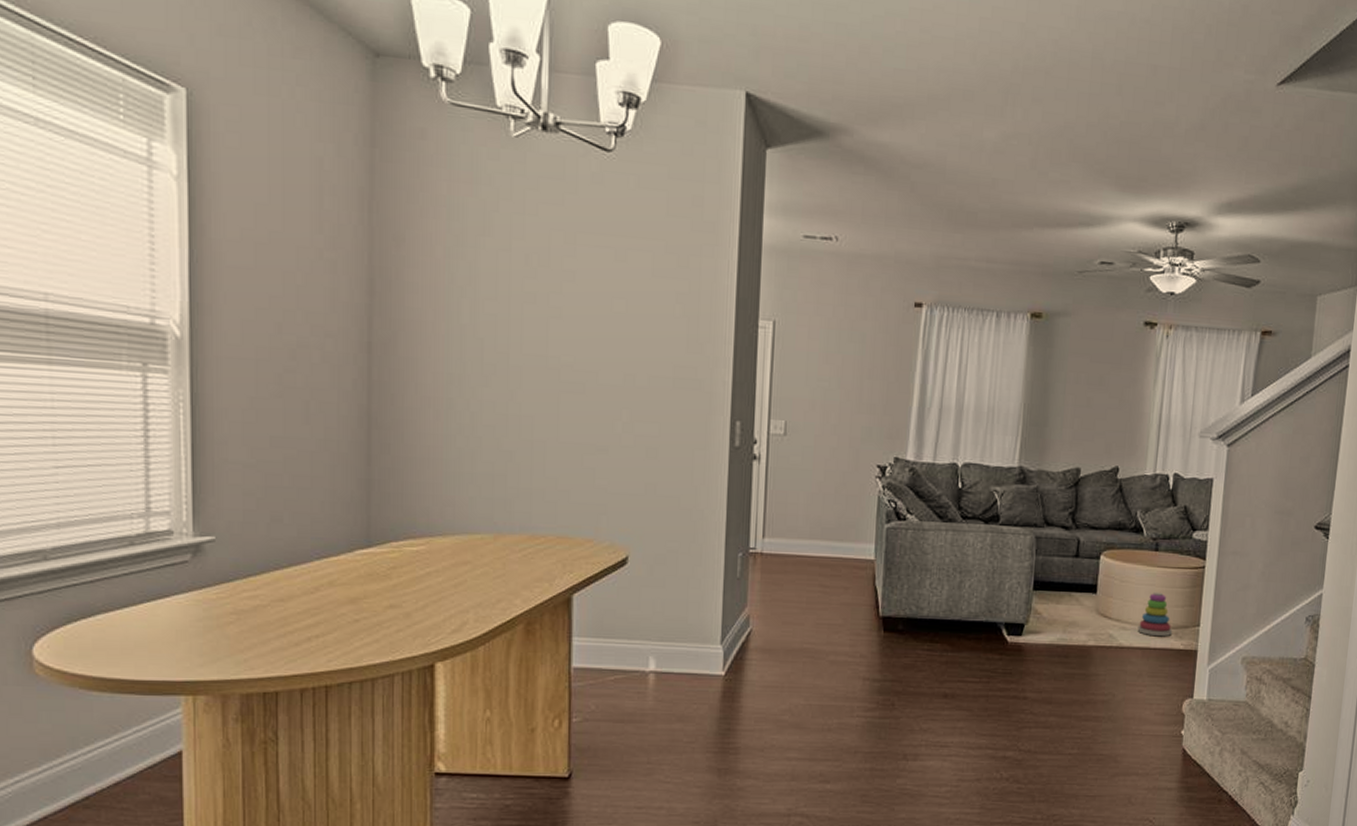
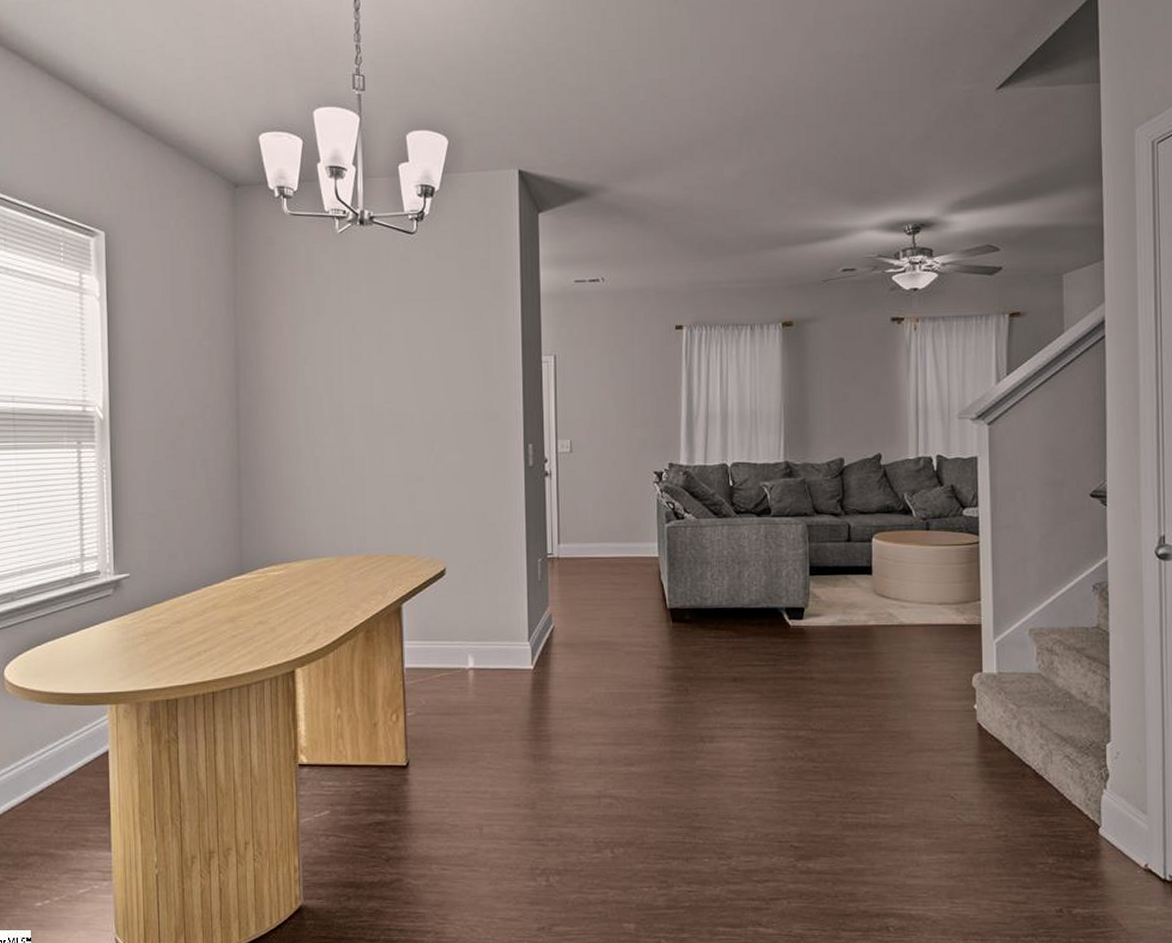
stacking toy: present [1137,592,1172,637] -> none [917,569,952,613]

